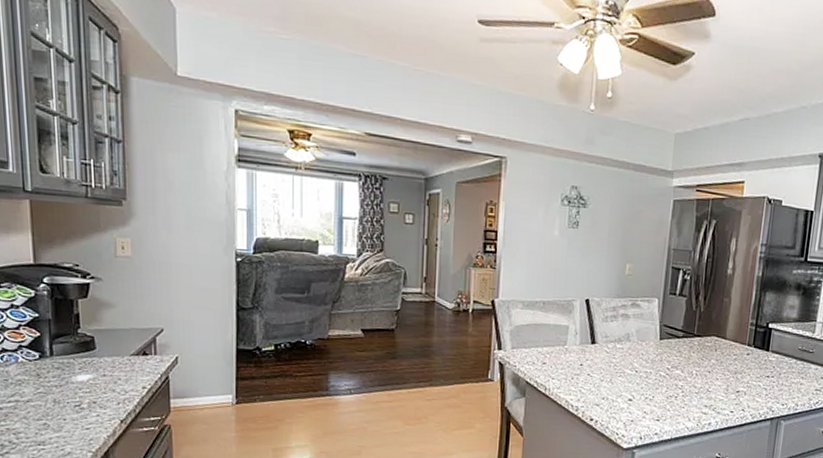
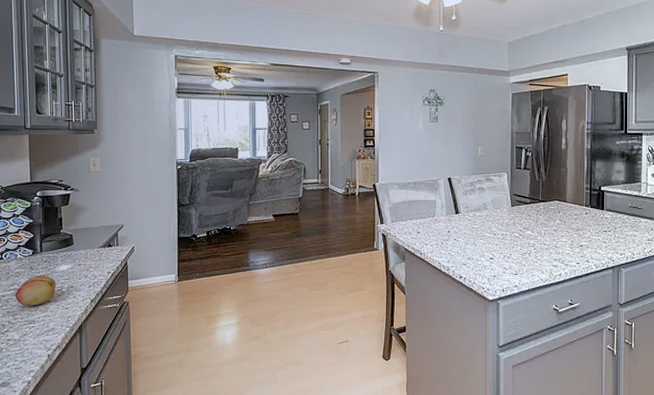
fruit: none [17,386,73,423] -> present [15,276,56,306]

